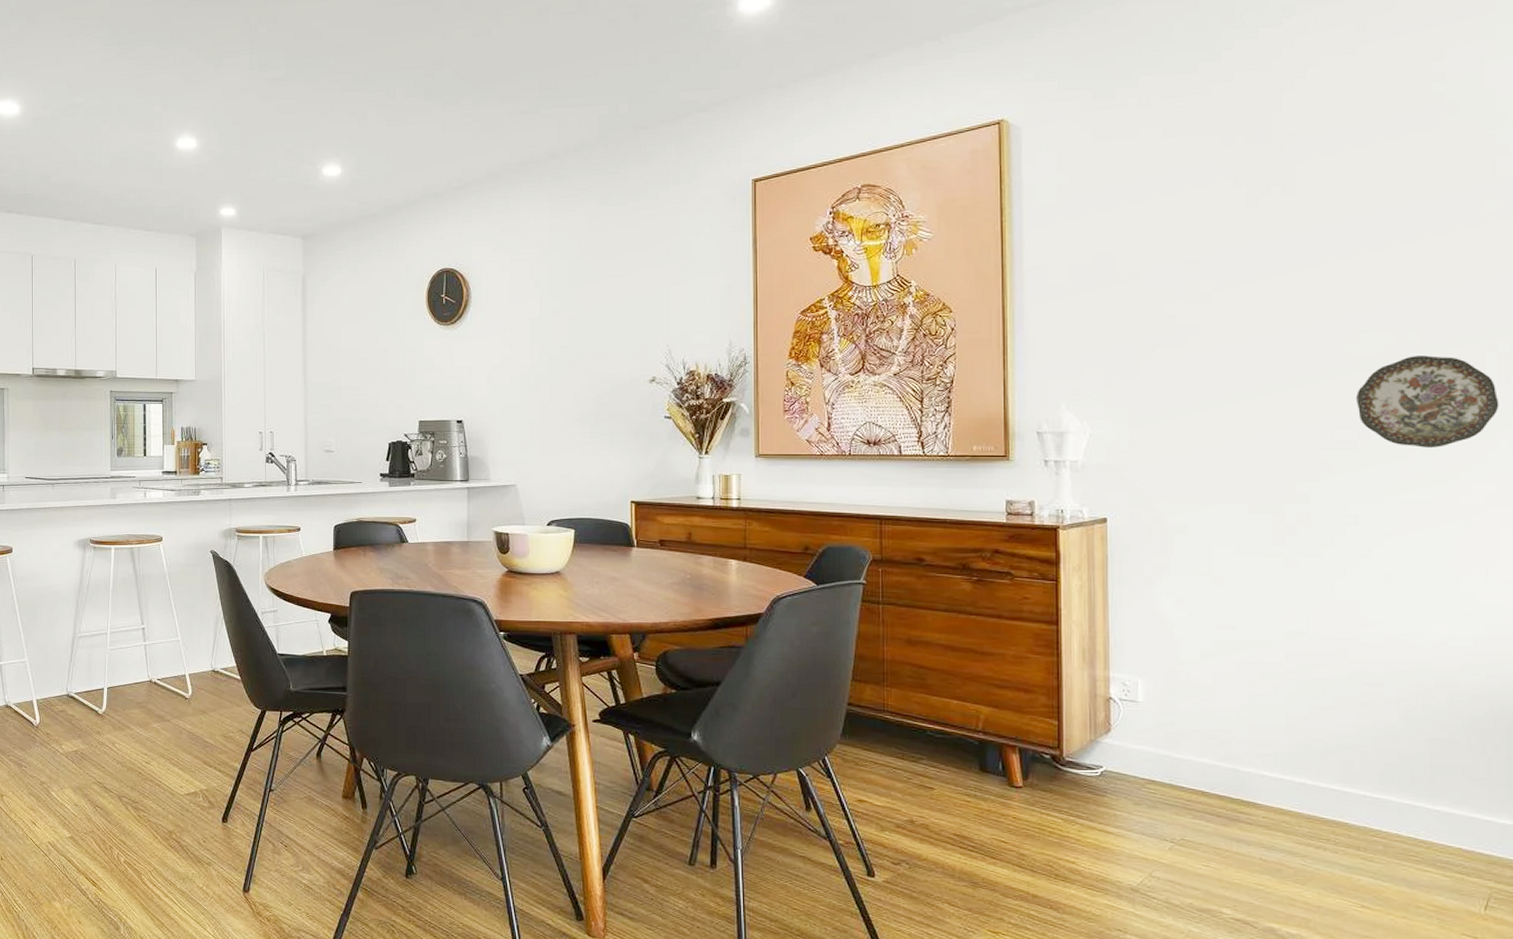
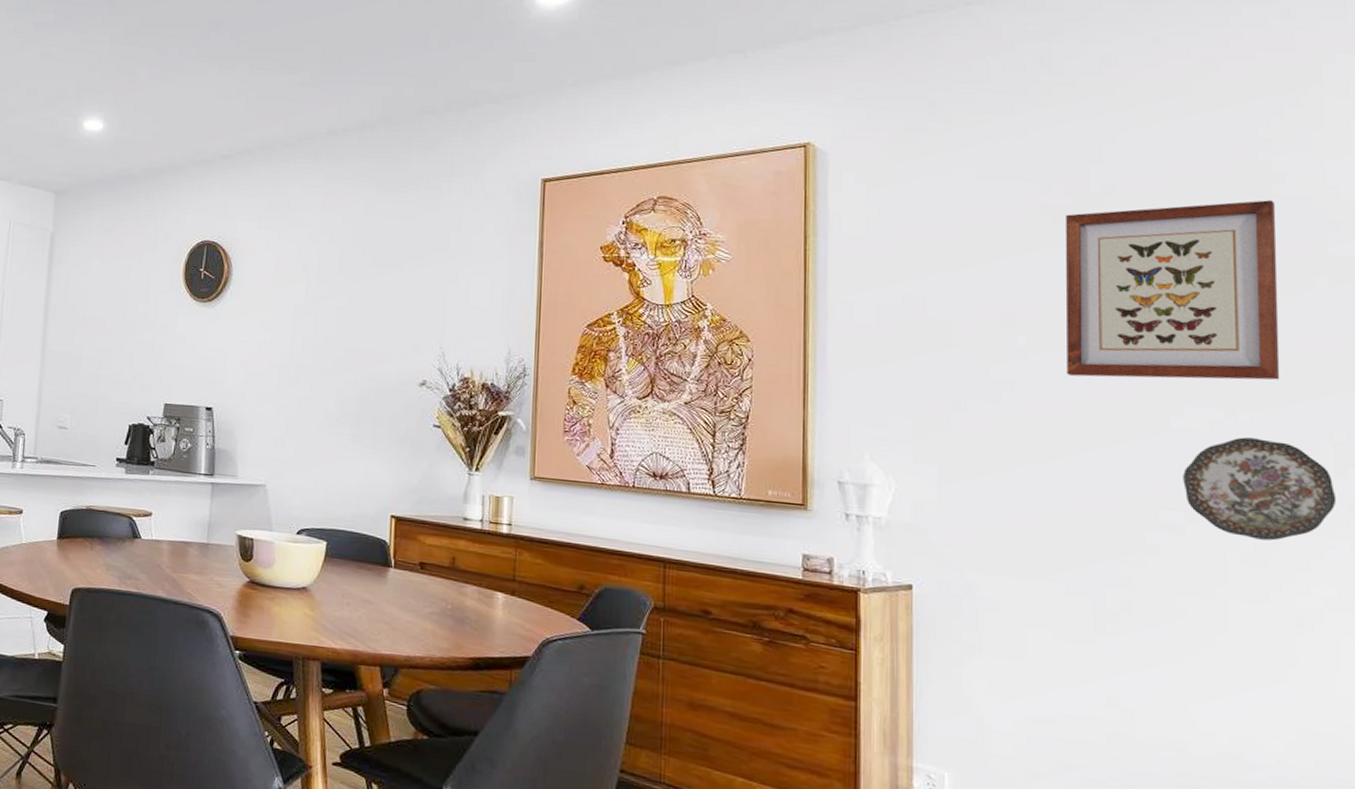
wall art: none [1246,130,1449,314] -> present [1065,200,1280,380]

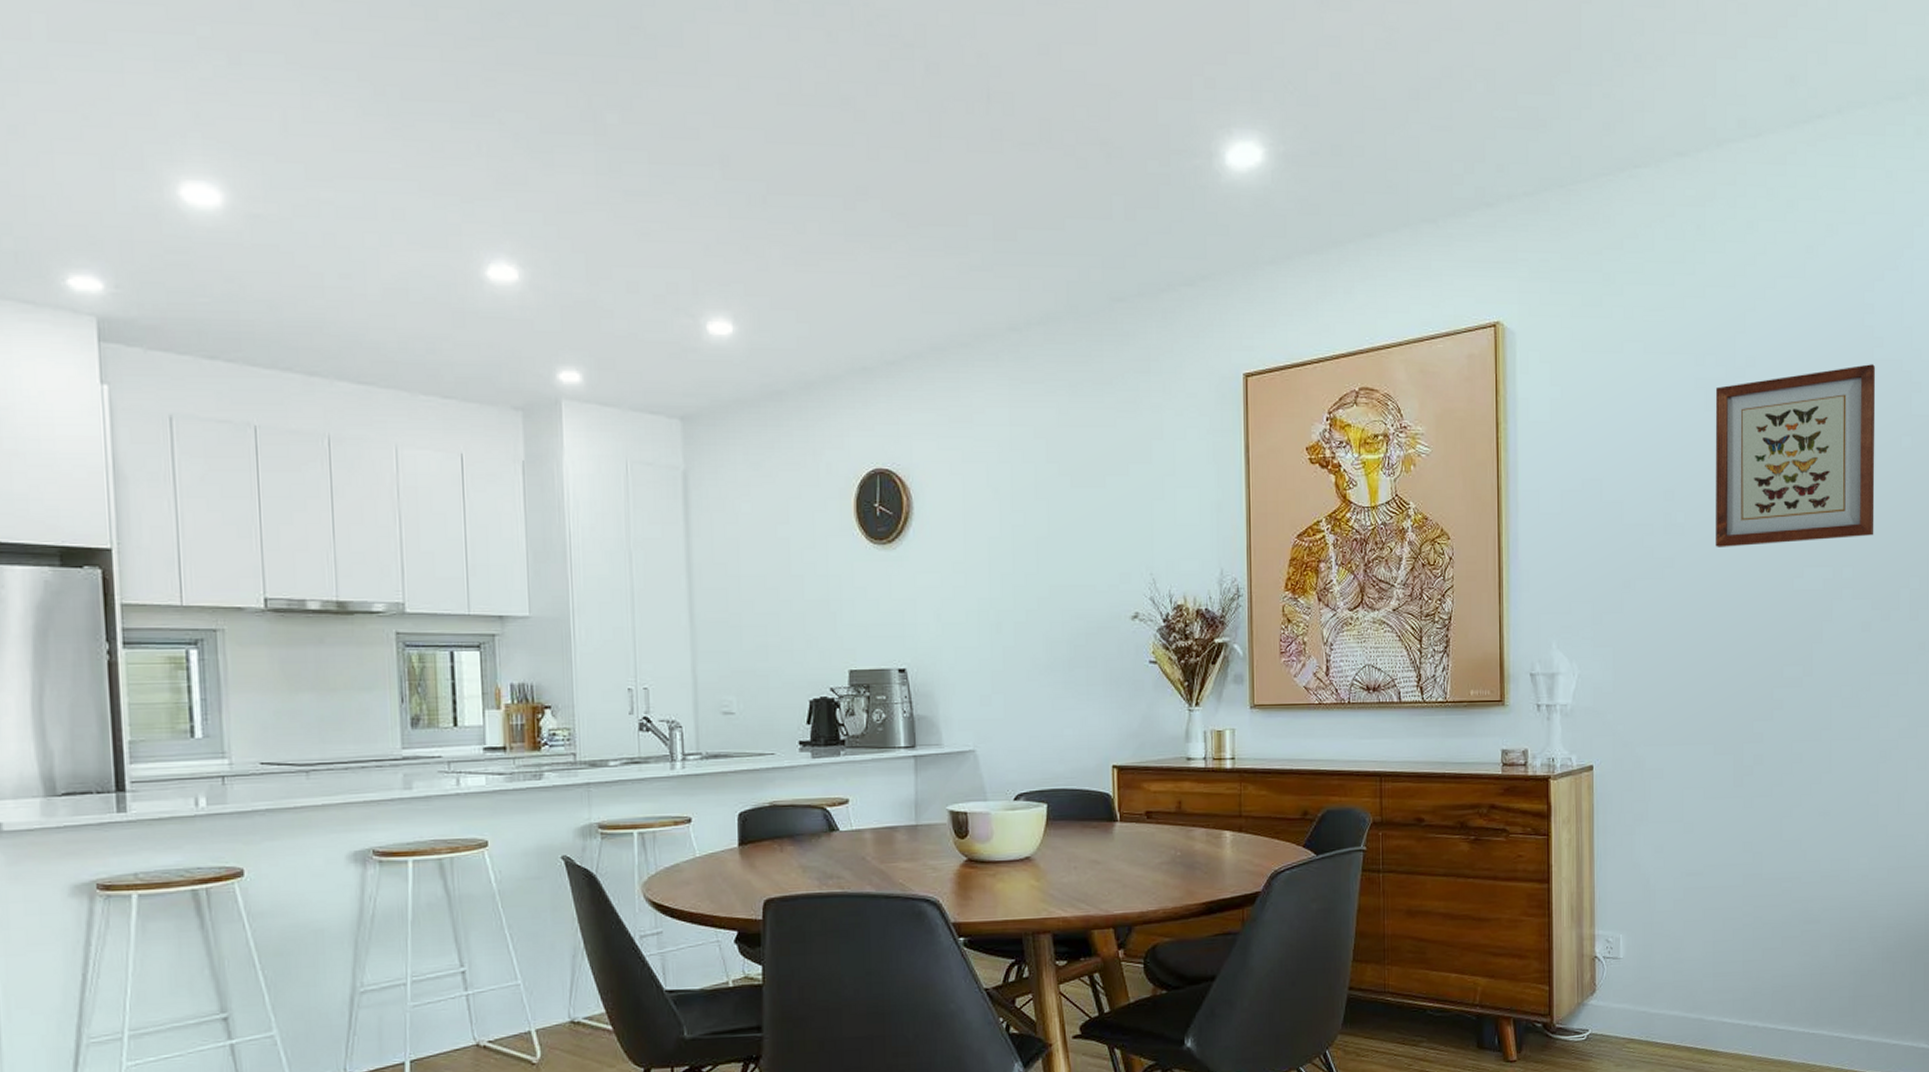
decorative plate: present [1183,437,1337,541] -> none [1802,592,1910,684]

